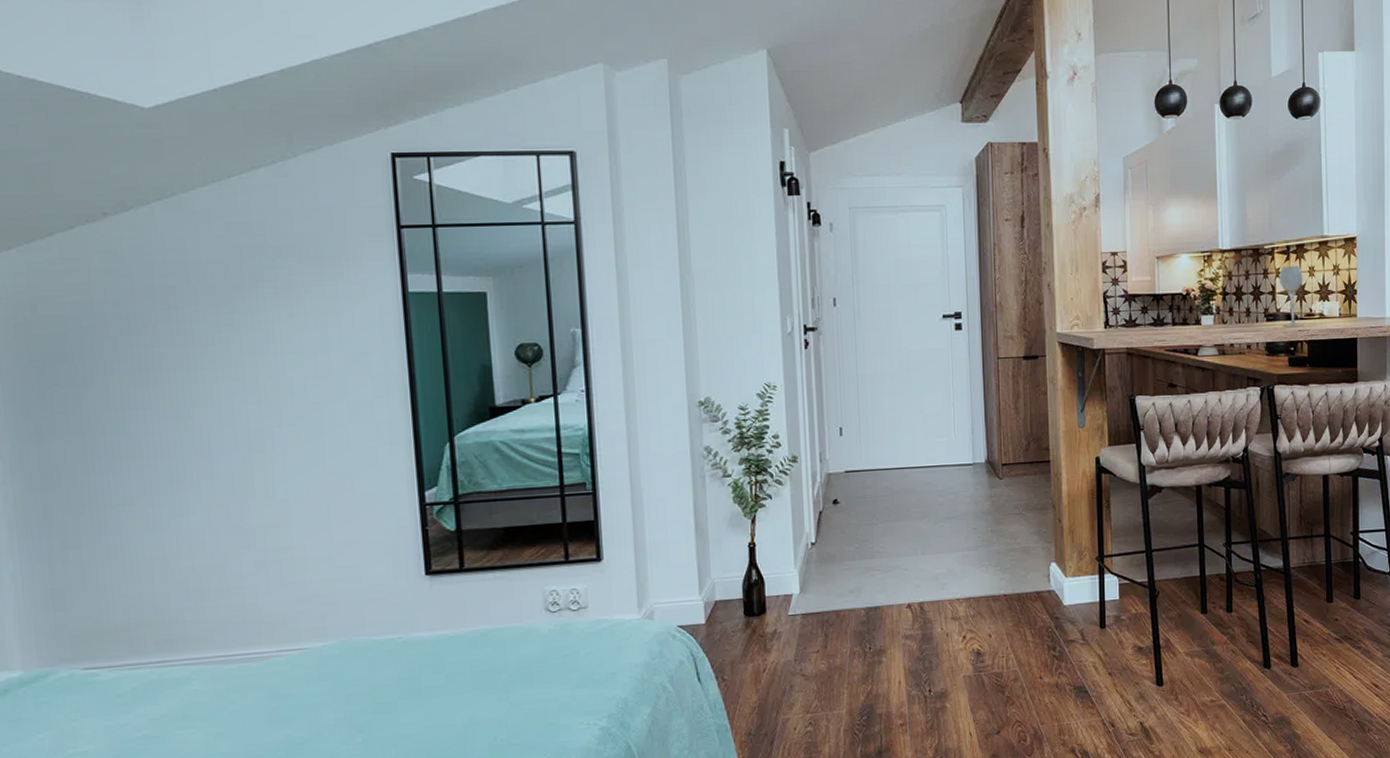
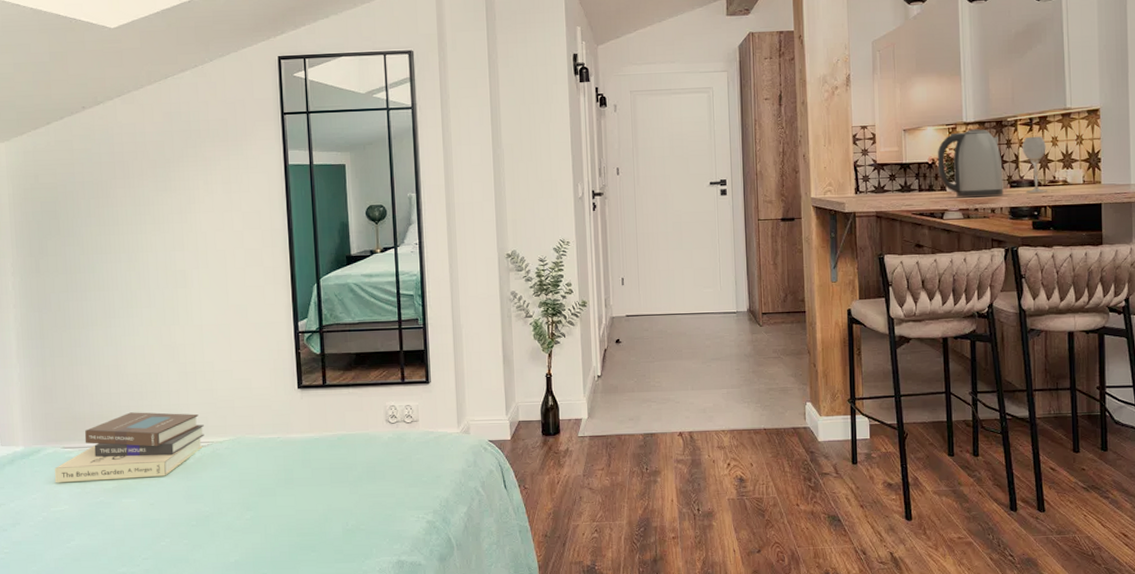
books: none [71,614,295,716] -> present [54,412,204,483]
kettle: none [1191,257,1260,333] -> present [937,129,1004,198]

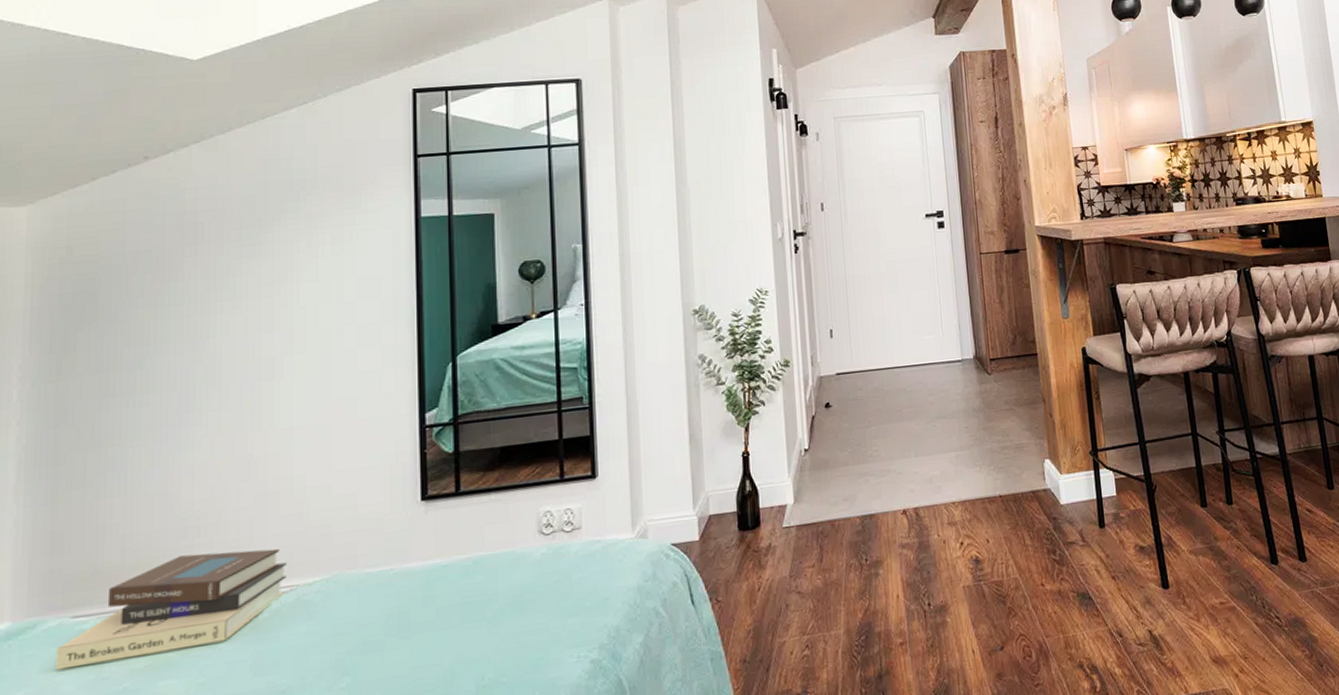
kettle: present [937,129,1004,198] -> none [1160,145,1230,219]
wineglass: present [1022,136,1047,193] -> none [1243,150,1272,210]

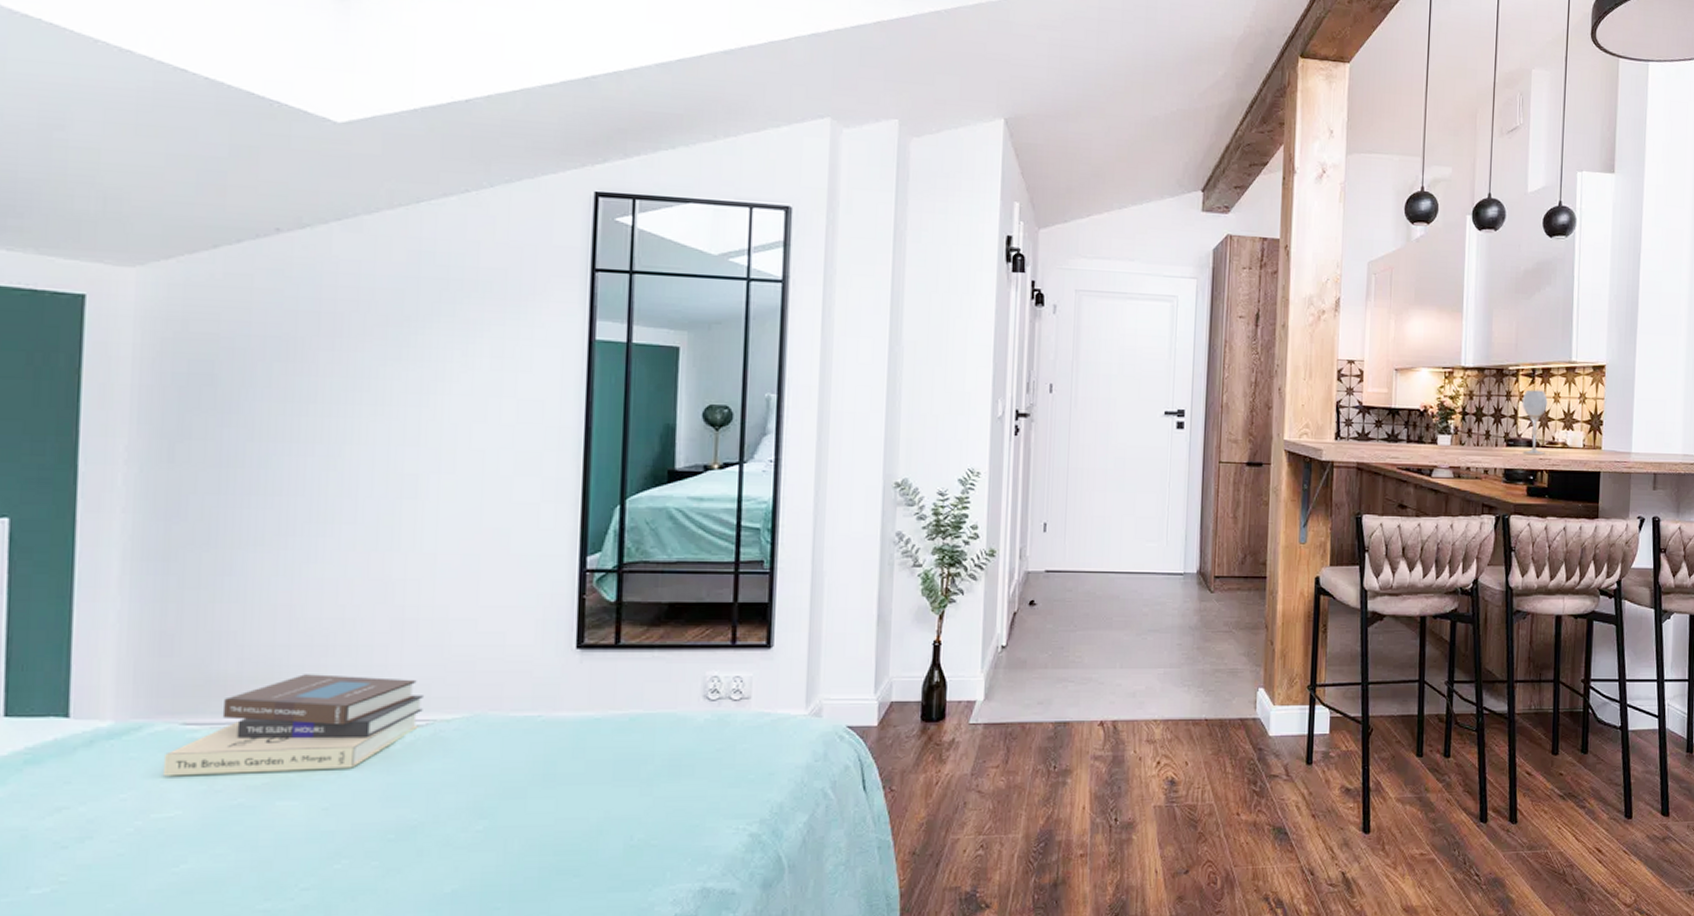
wineglass: none [1243,150,1272,210] -> present [1522,389,1548,454]

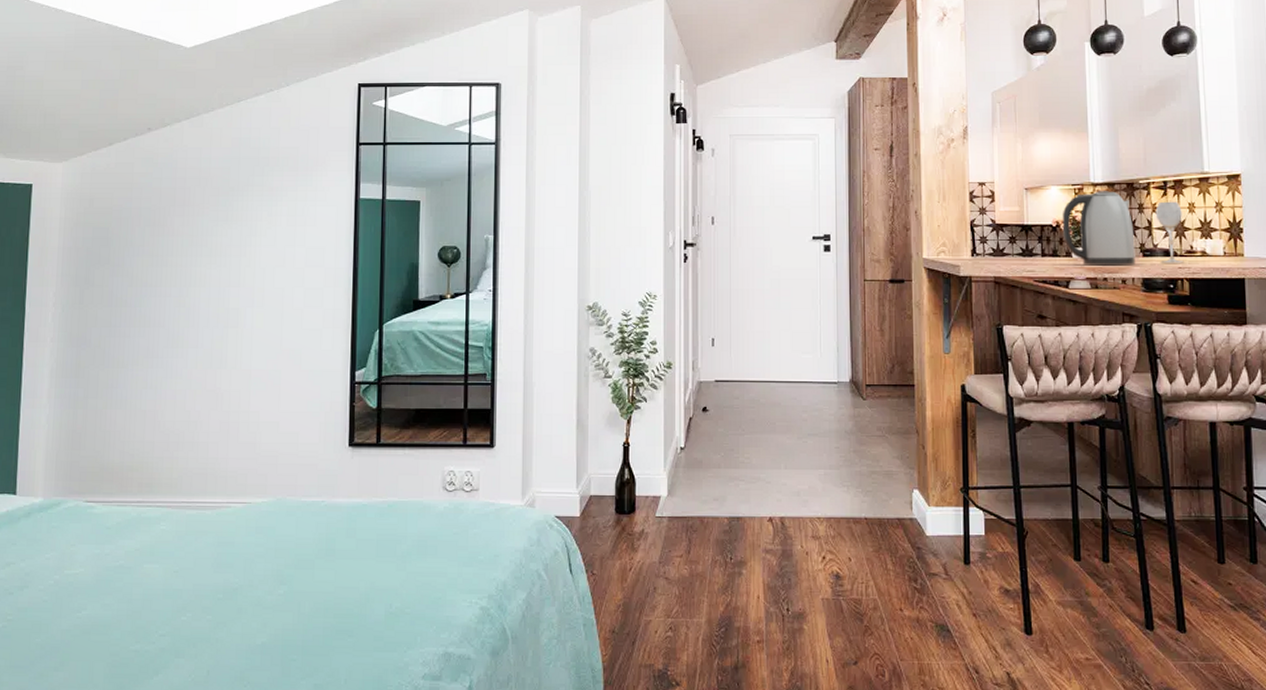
books: present [162,674,423,777] -> none [72,464,242,542]
kettle: none [1429,375,1500,455] -> present [1062,191,1136,266]

